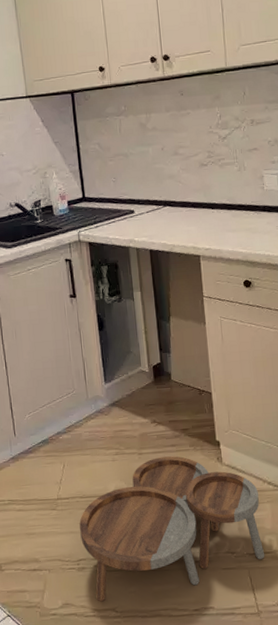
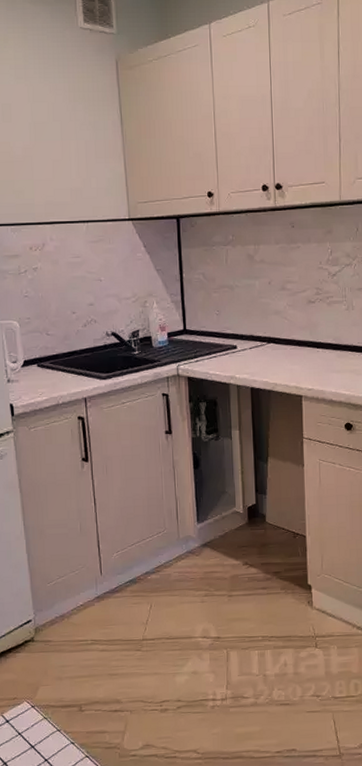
nesting tables: present [79,456,265,602] -> none [164,599,350,744]

